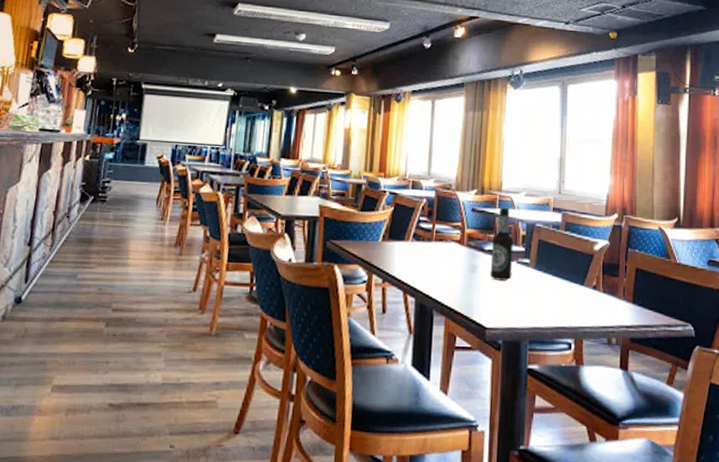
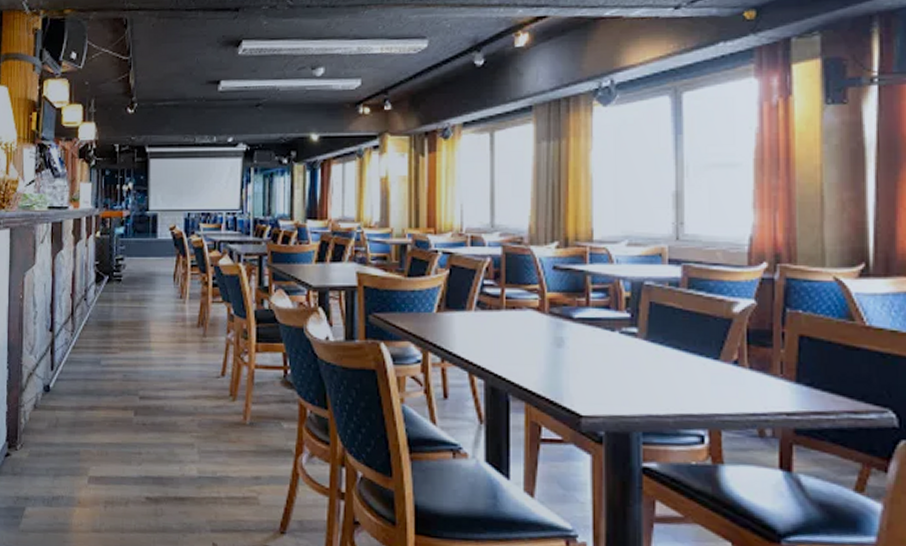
bottle: present [490,207,514,281] -> none [582,262,614,356]

